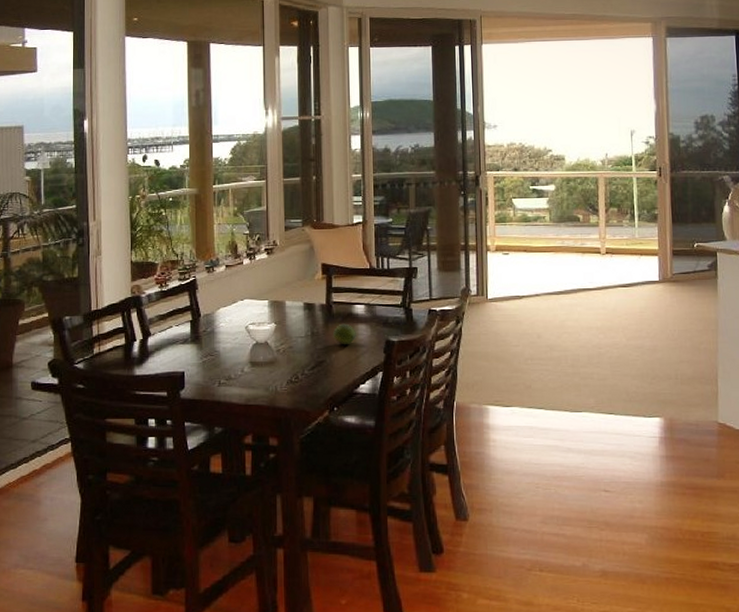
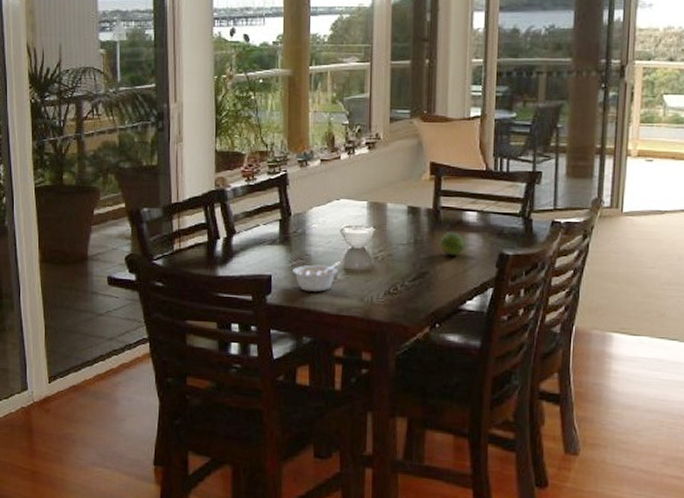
legume: none [204,356,247,384] -> present [293,261,341,292]

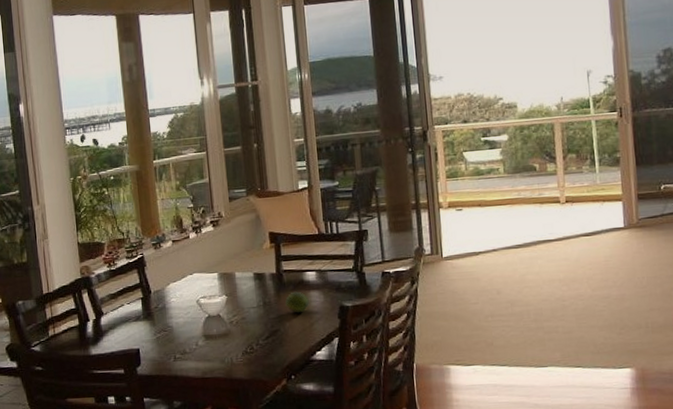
legume: present [293,261,341,292] -> none [158,329,200,359]

